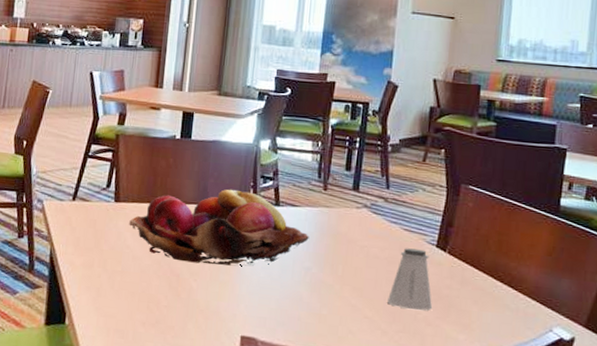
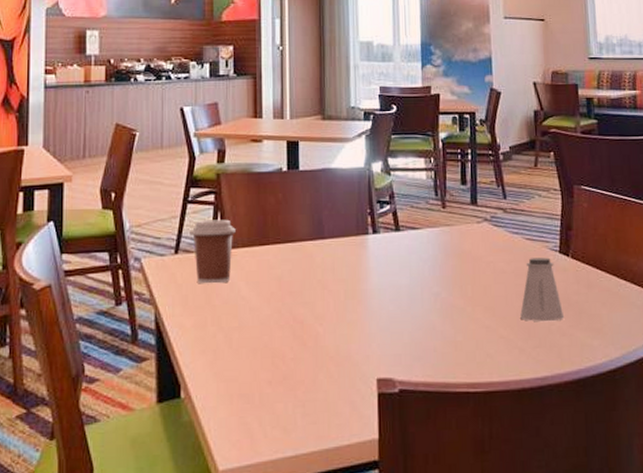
coffee cup: none [87,173,128,232] -> present [189,219,236,284]
fruit basket: present [129,189,309,266] -> none [242,219,434,306]

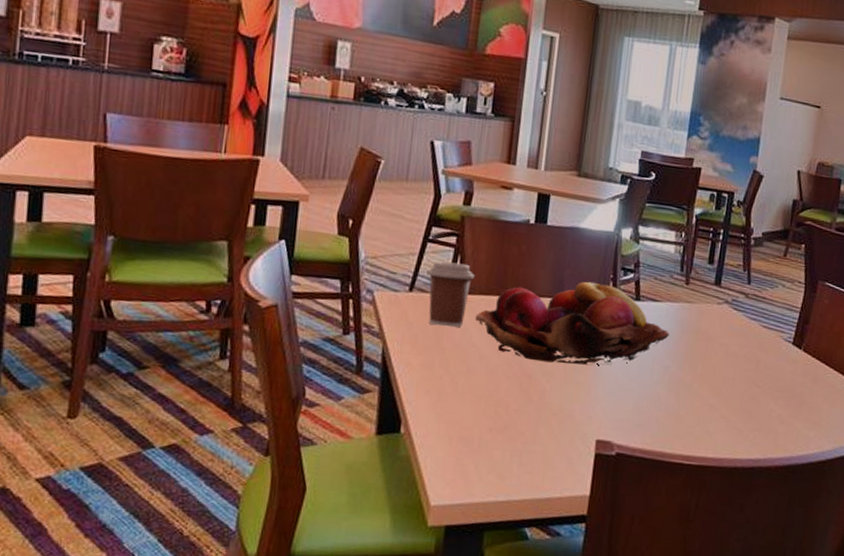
fruit basket: none [242,219,434,306] -> present [475,281,670,365]
saltshaker: present [520,257,565,322] -> none [744,345,787,409]

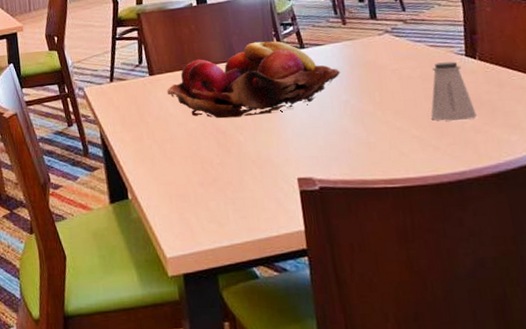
coffee cup: present [426,261,474,327] -> none [120,50,159,105]
saltshaker: none [744,345,787,409] -> present [431,61,478,122]

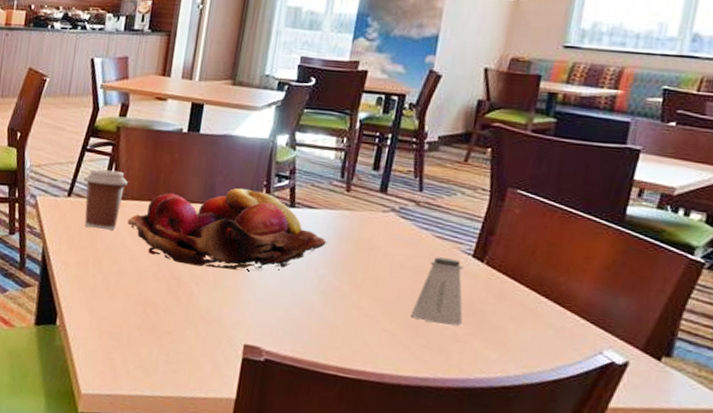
coffee cup: none [120,50,159,105] -> present [84,168,128,230]

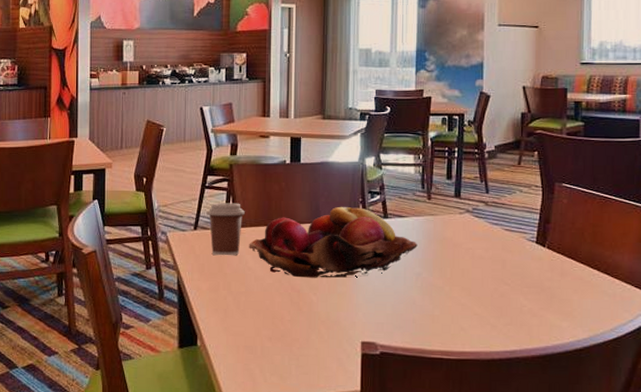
saltshaker: present [411,257,464,326] -> none [494,247,537,304]

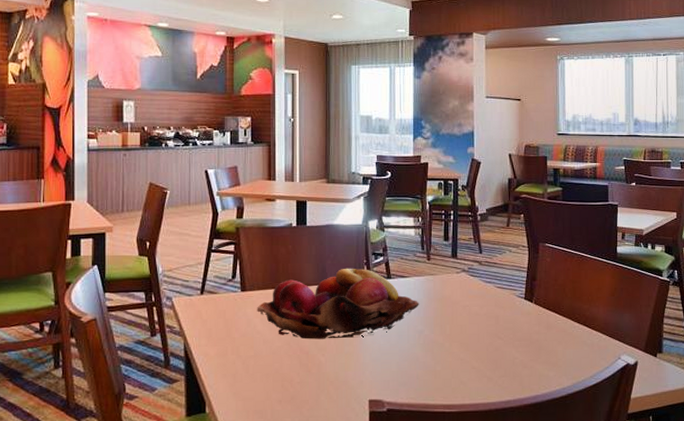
coffee cup: present [206,203,245,256] -> none [213,266,252,320]

